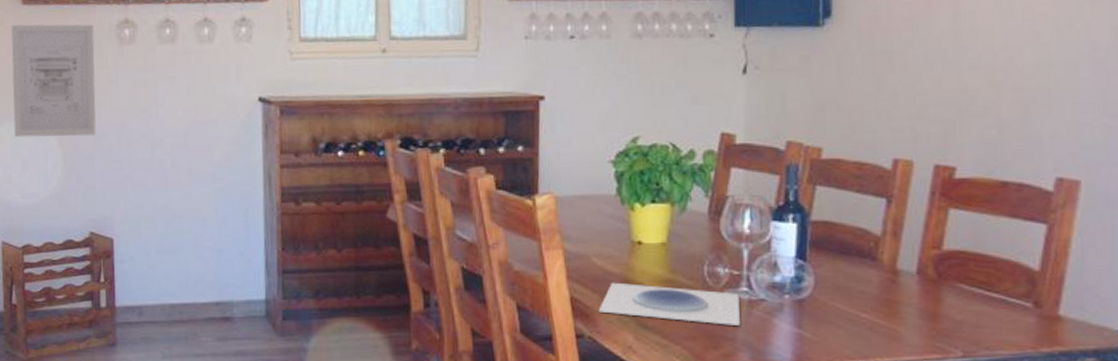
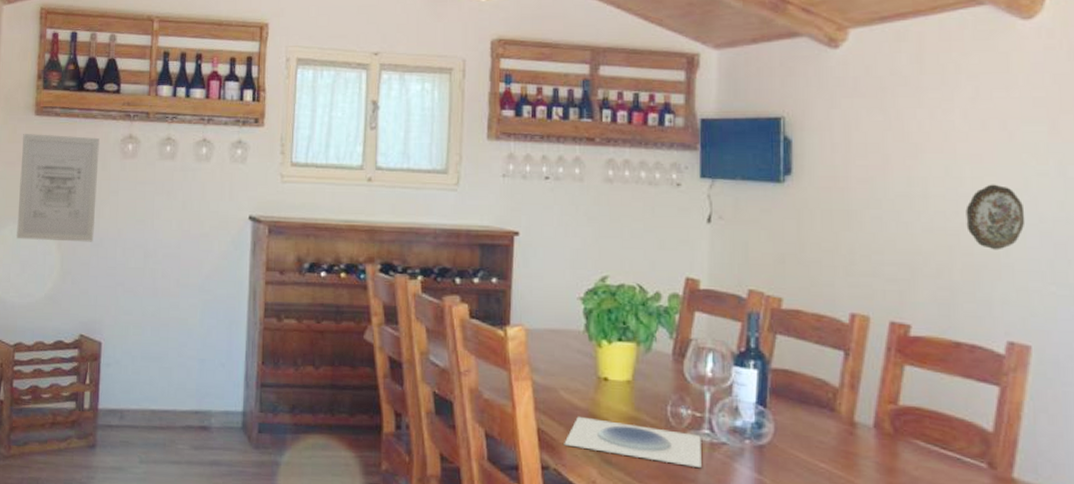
decorative plate: none [1015,13,1078,84] -> present [965,184,1026,250]

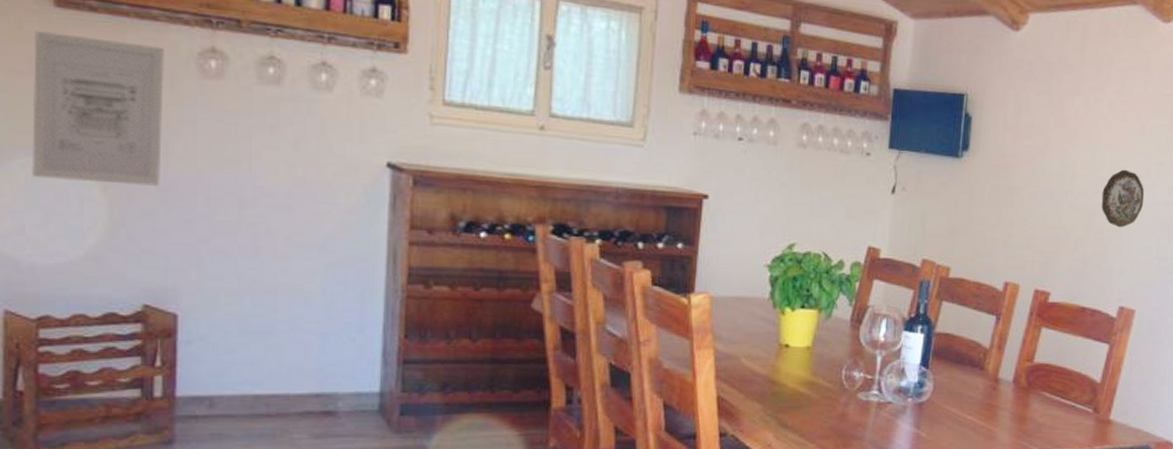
plate: present [564,416,702,467] -> none [743,383,870,425]

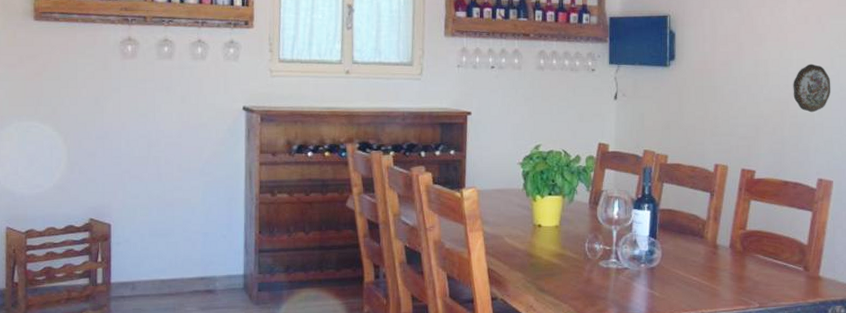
wall art: present [32,31,164,186] -> none [22,38,100,136]

